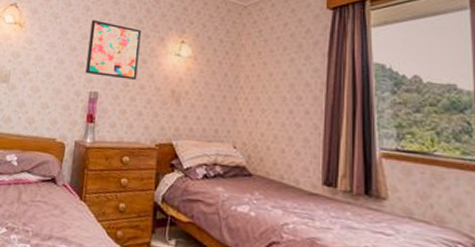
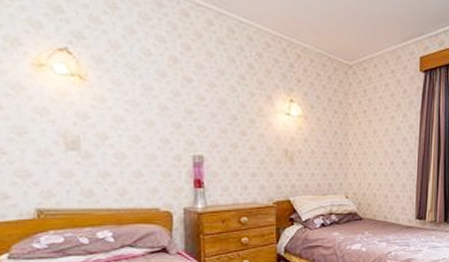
wall art: present [85,20,141,80] -> none [182,73,246,141]

